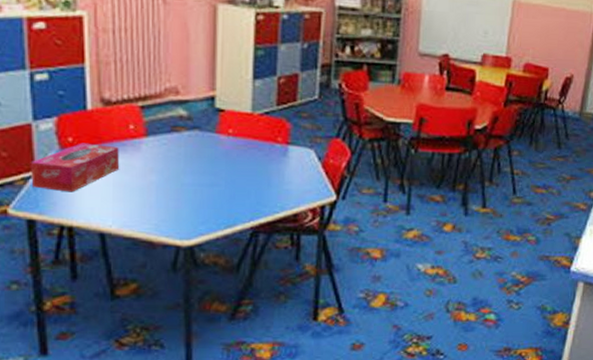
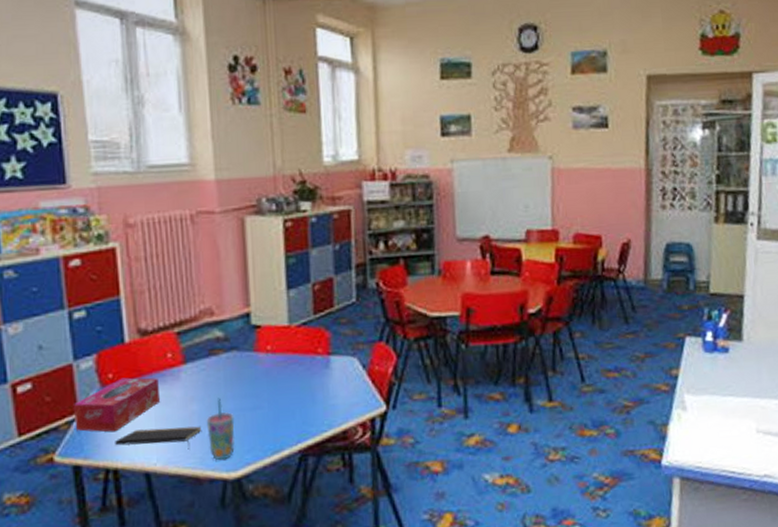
notepad: none [71,193,158,216] -> present [115,426,201,450]
cup: none [164,172,192,228] -> present [206,398,235,460]

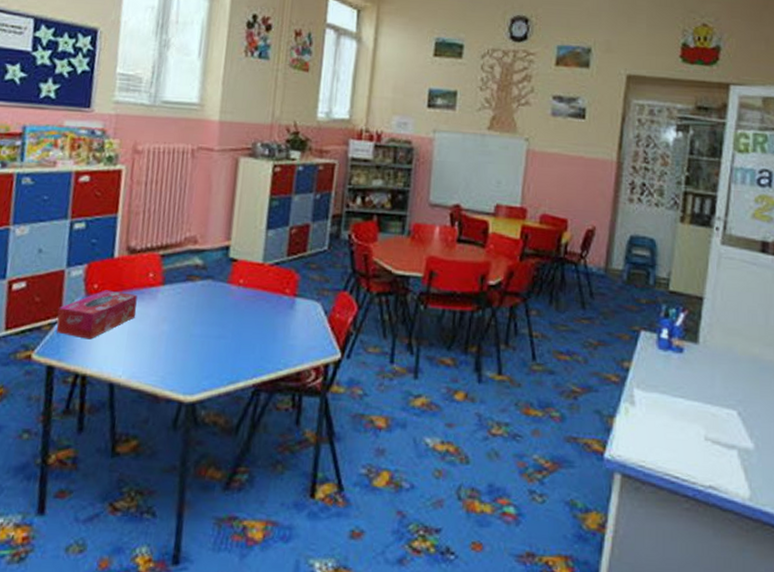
notepad: present [115,426,201,450] -> none [88,341,167,367]
cup: present [206,398,235,460] -> none [171,322,200,382]

